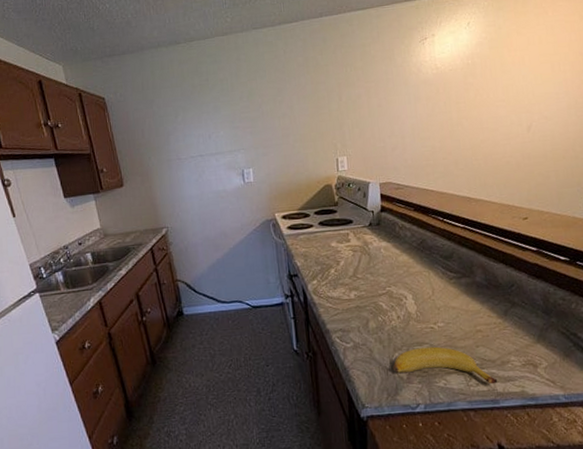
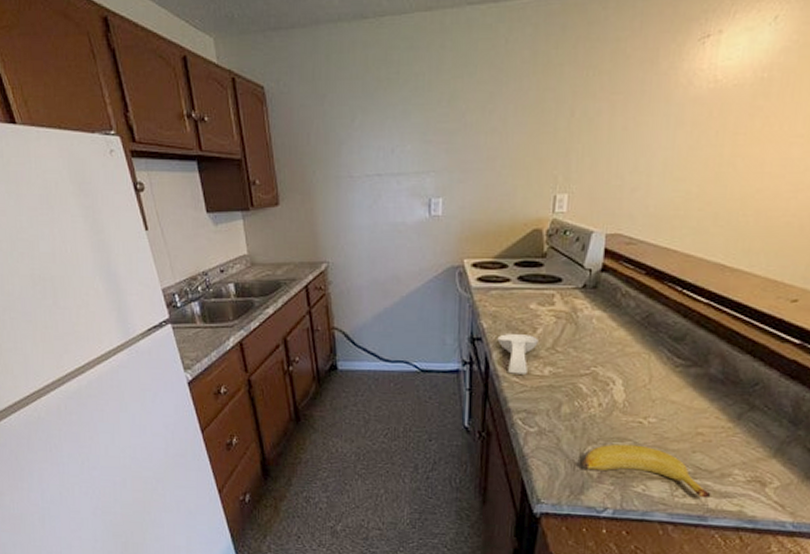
spoon rest: none [310,267,342,301] -> present [497,334,538,374]

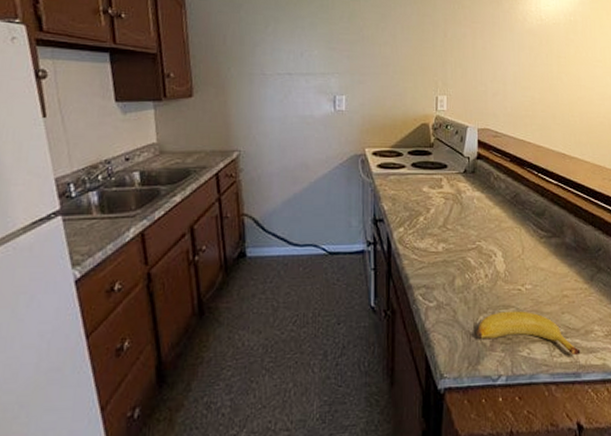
spoon rest: present [497,334,538,374] -> none [397,215,432,252]

